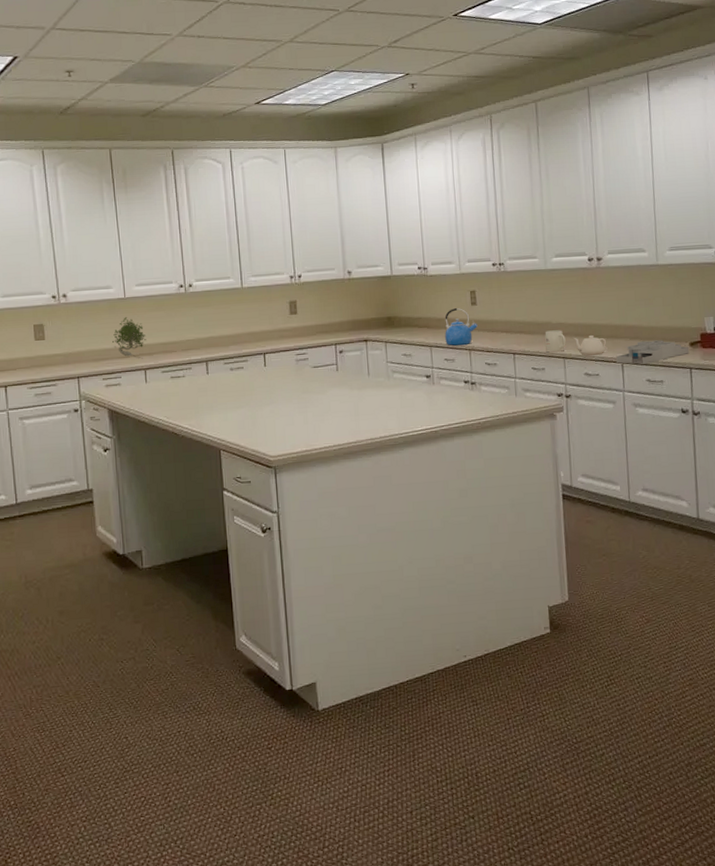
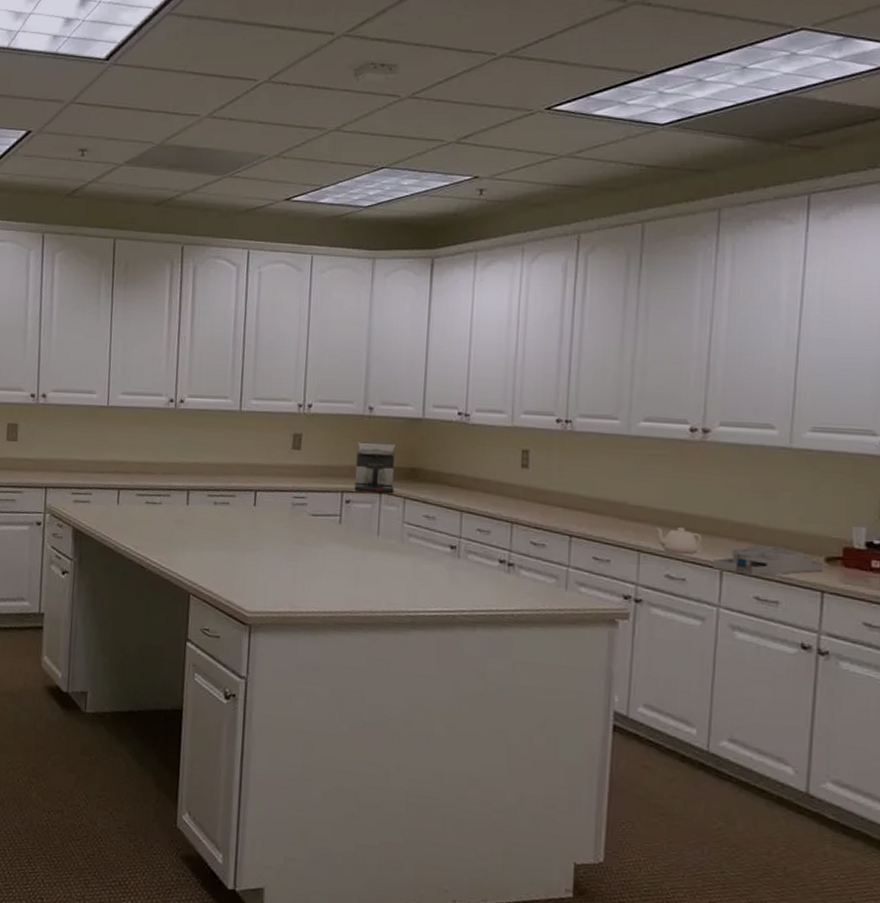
plant: present [112,317,147,359] -> none [88,428,125,477]
coffee maker: none [342,298,377,342] -> present [354,440,396,494]
kettle: present [445,308,478,346] -> none [481,468,526,516]
mug: present [544,330,566,353] -> none [615,513,645,544]

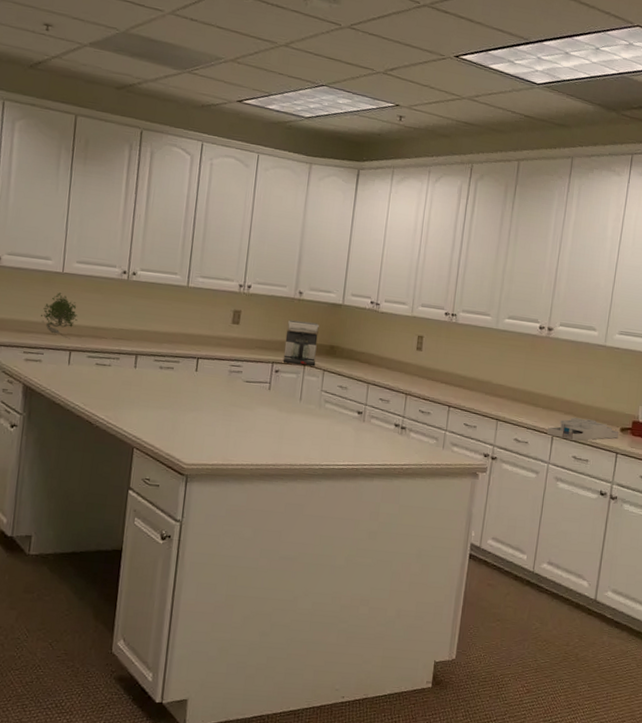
plant: none [88,428,125,477] -> present [41,292,78,340]
teapot: present [656,526,703,556] -> none [510,401,541,424]

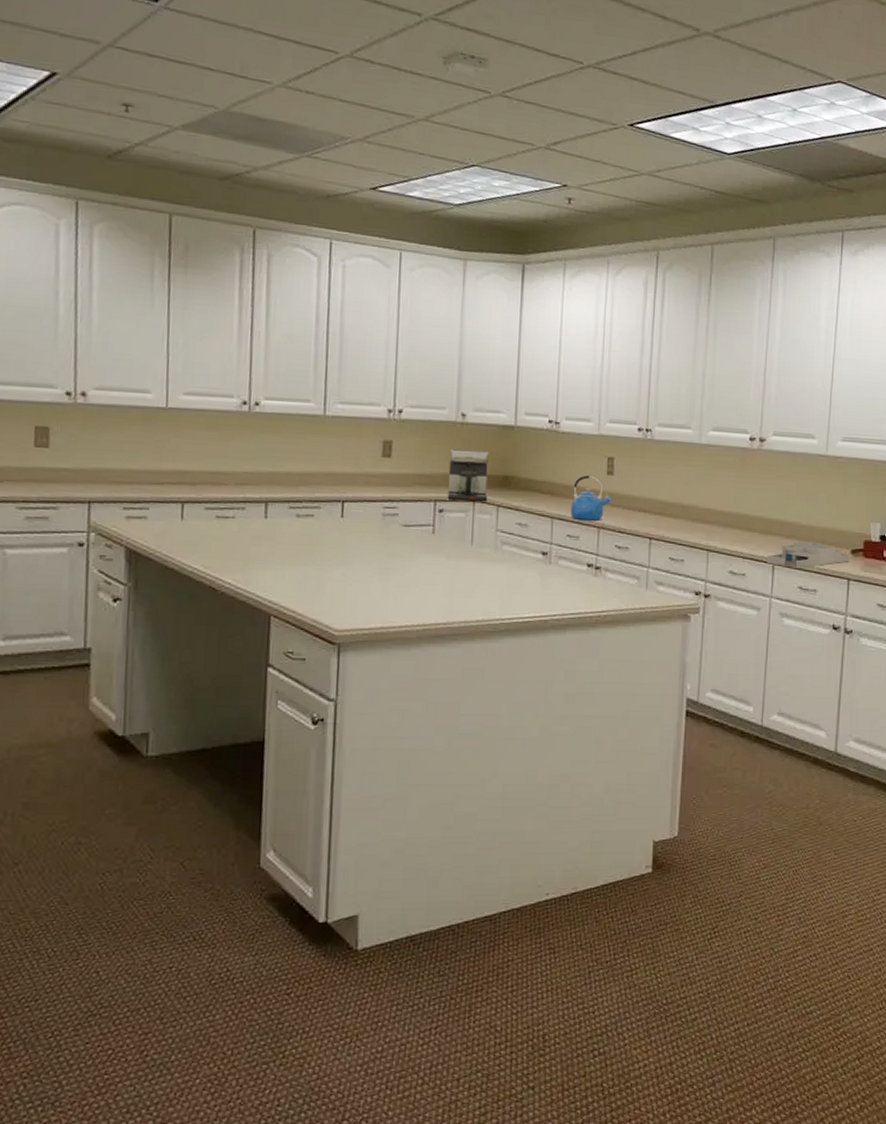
plant: present [41,292,78,340] -> none [143,432,190,489]
kettle: none [384,349,419,389] -> present [570,475,612,521]

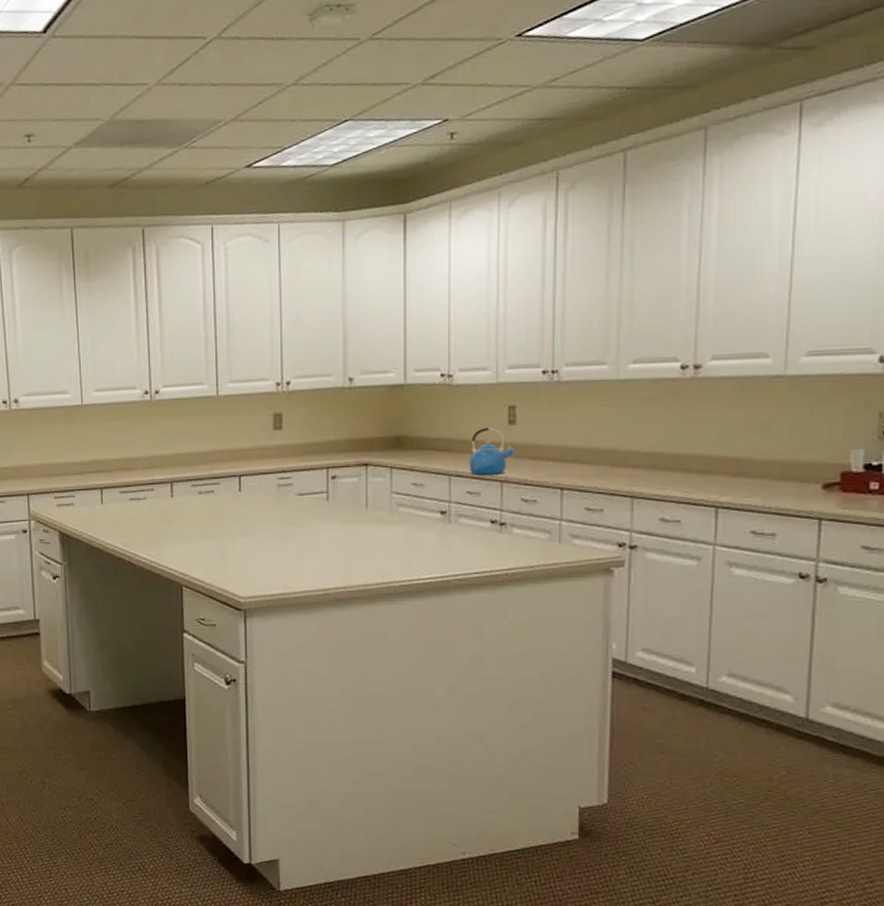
coffee maker: present [447,448,489,502] -> none [339,412,380,466]
organizer tray: present [767,541,850,569] -> none [708,478,821,510]

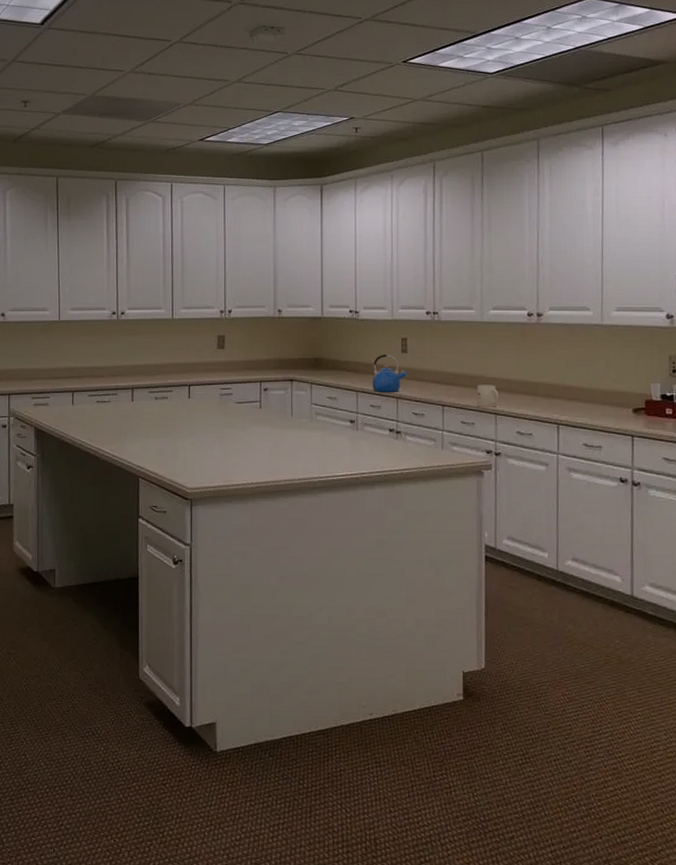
mug: none [607,460,637,490] -> present [477,384,499,408]

